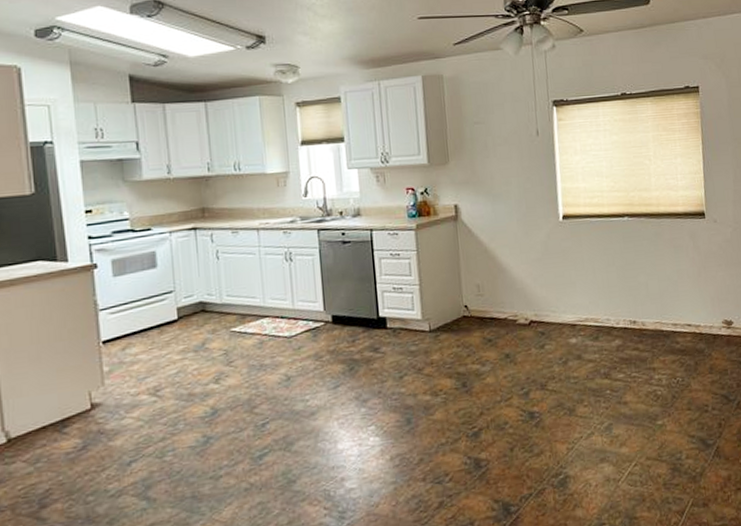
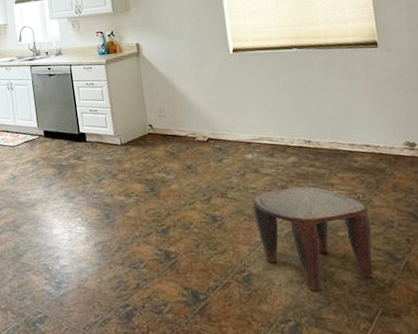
stool: none [573,373,688,488] -> present [252,187,374,291]

